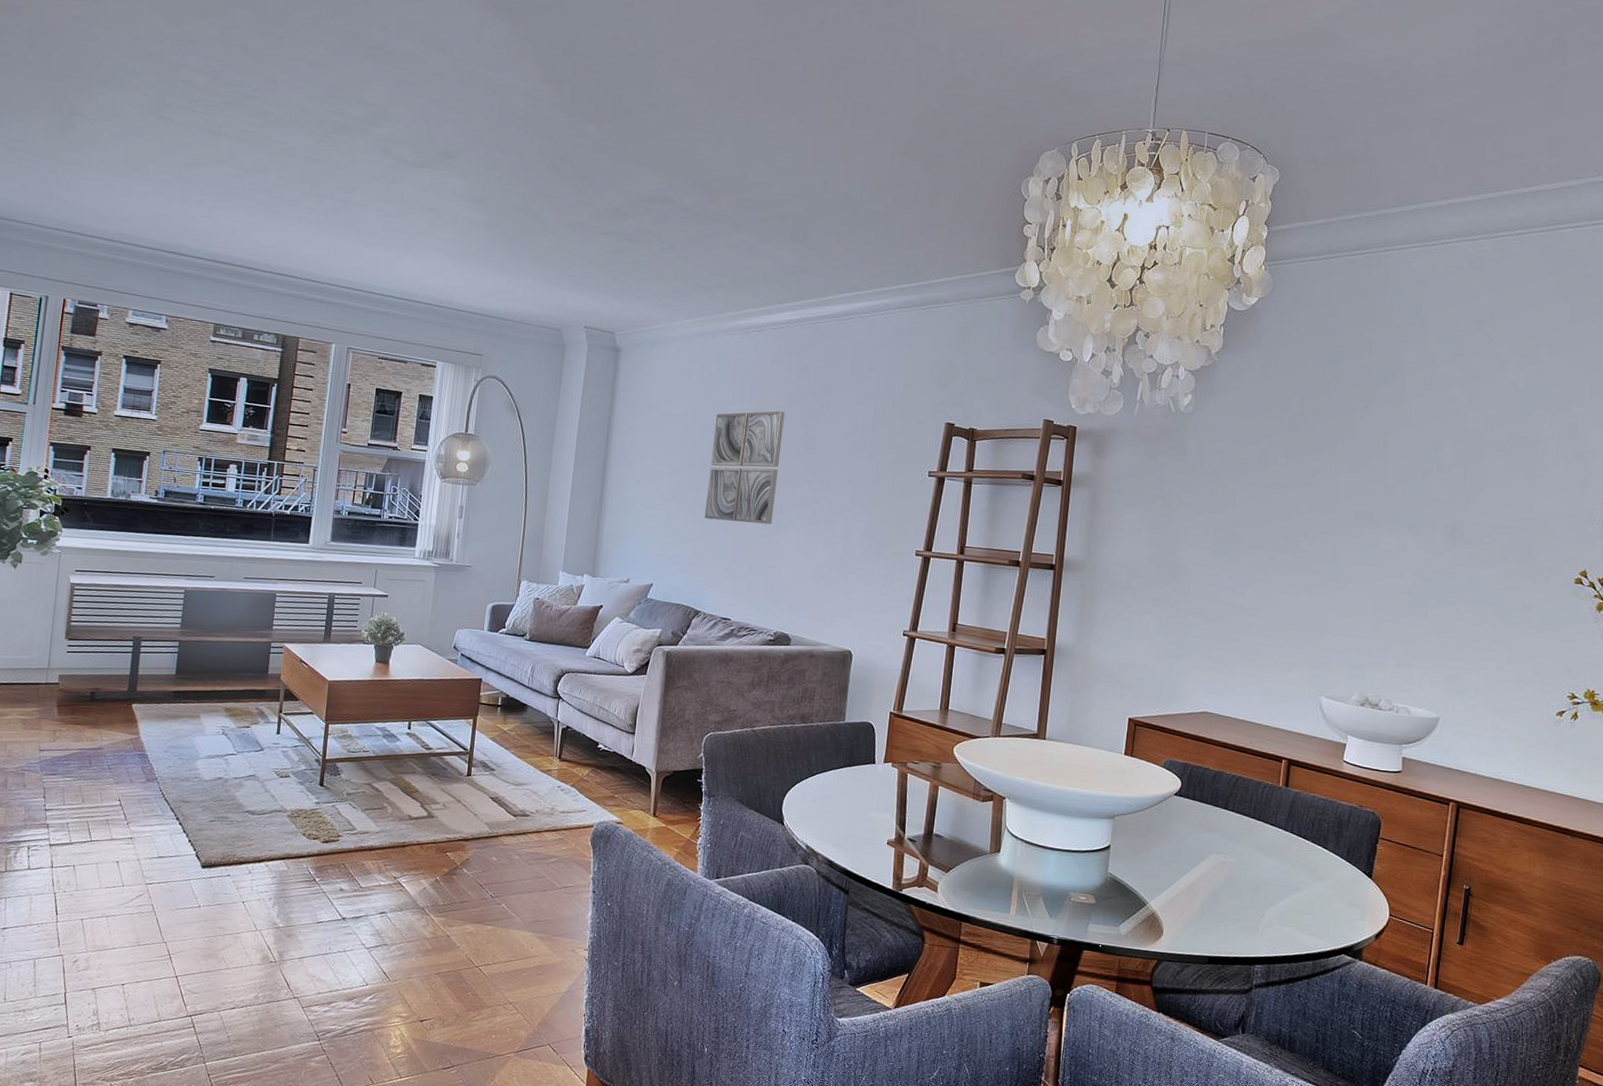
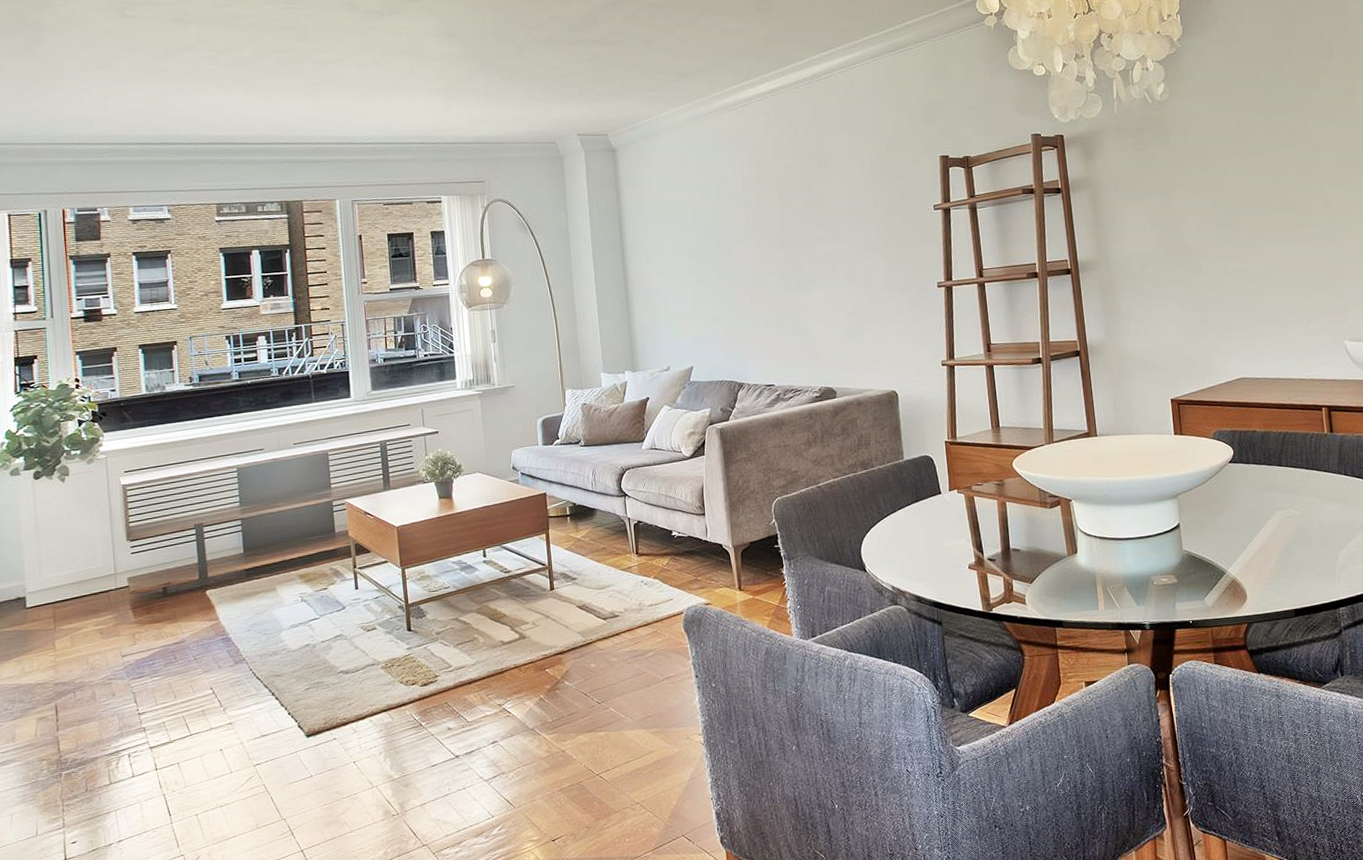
wall art: present [704,411,785,525] -> none [720,176,795,294]

